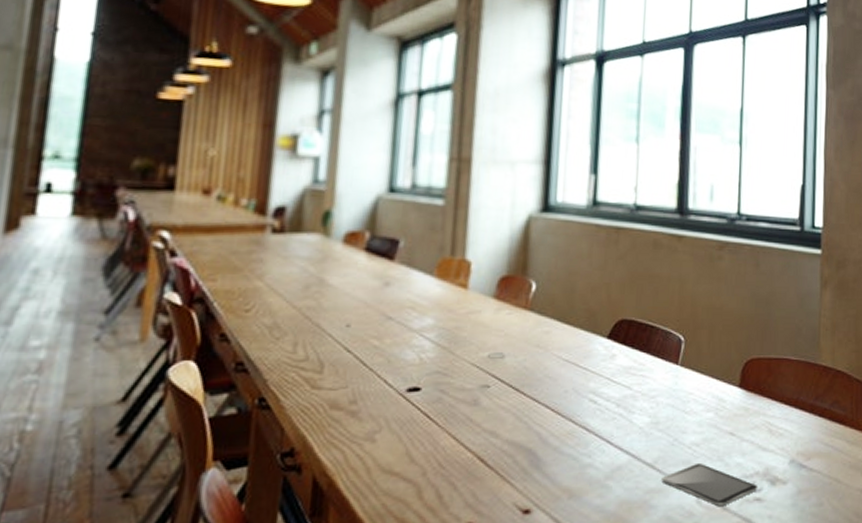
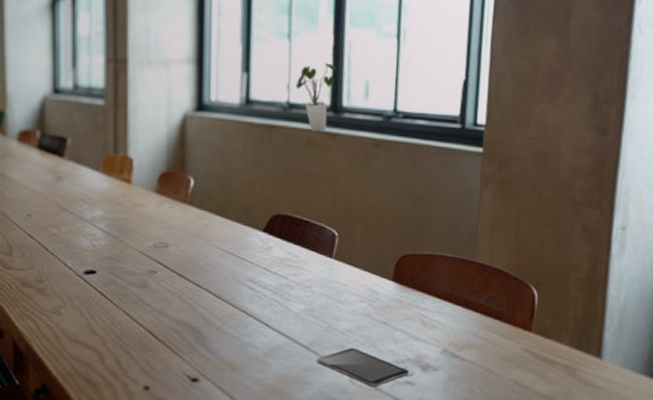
house plant: none [643,166,682,234] -> present [295,63,336,132]

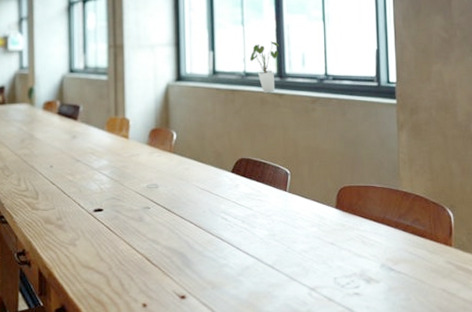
tablet: present [317,348,410,387] -> none [280,266,356,299]

